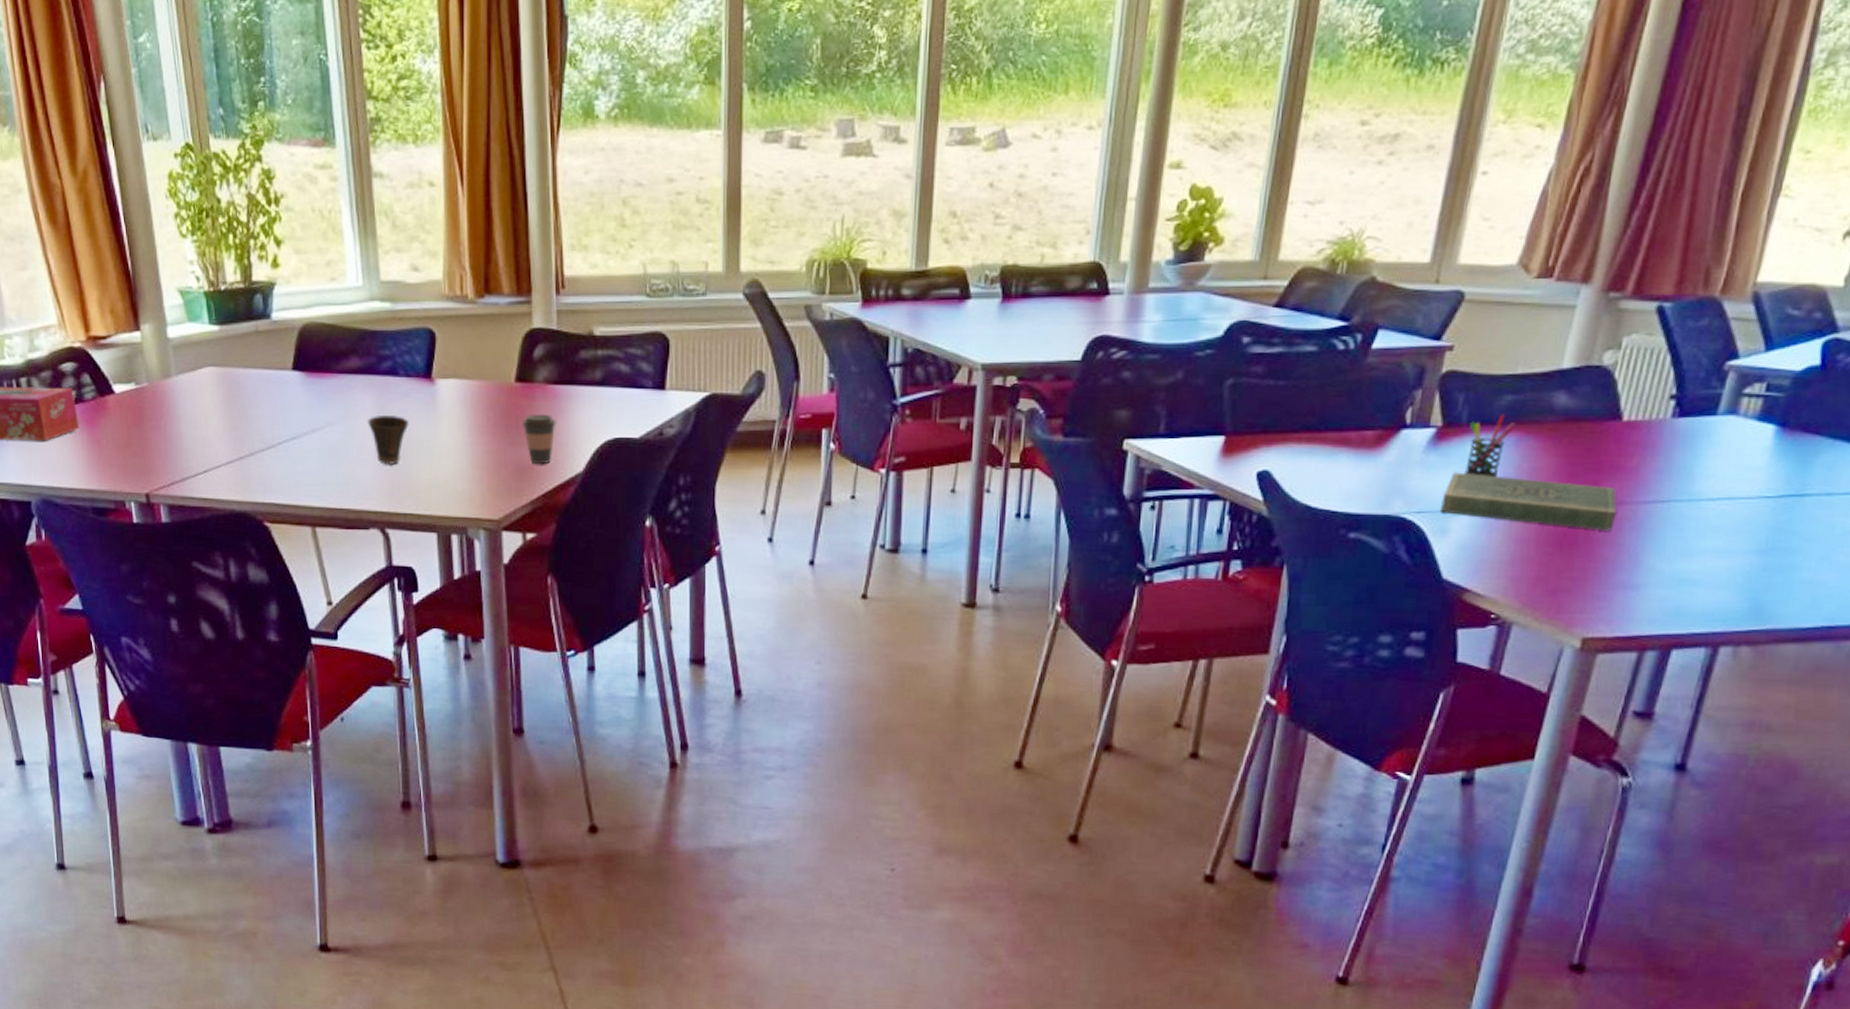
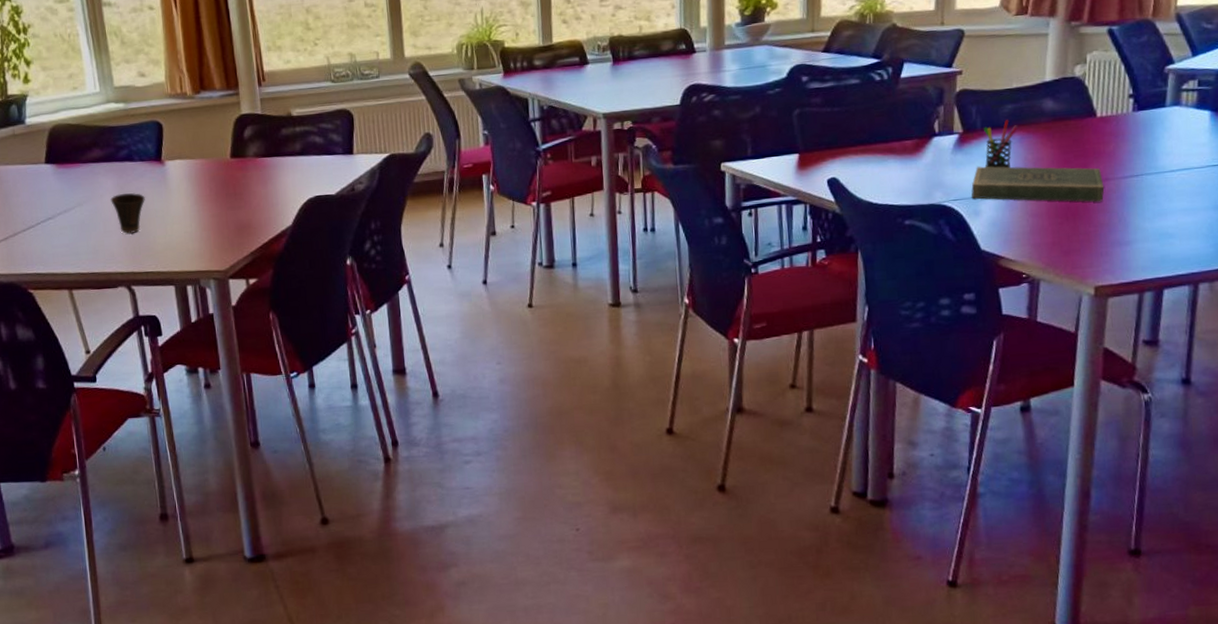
coffee cup: present [522,414,558,463] -> none [239,181,268,222]

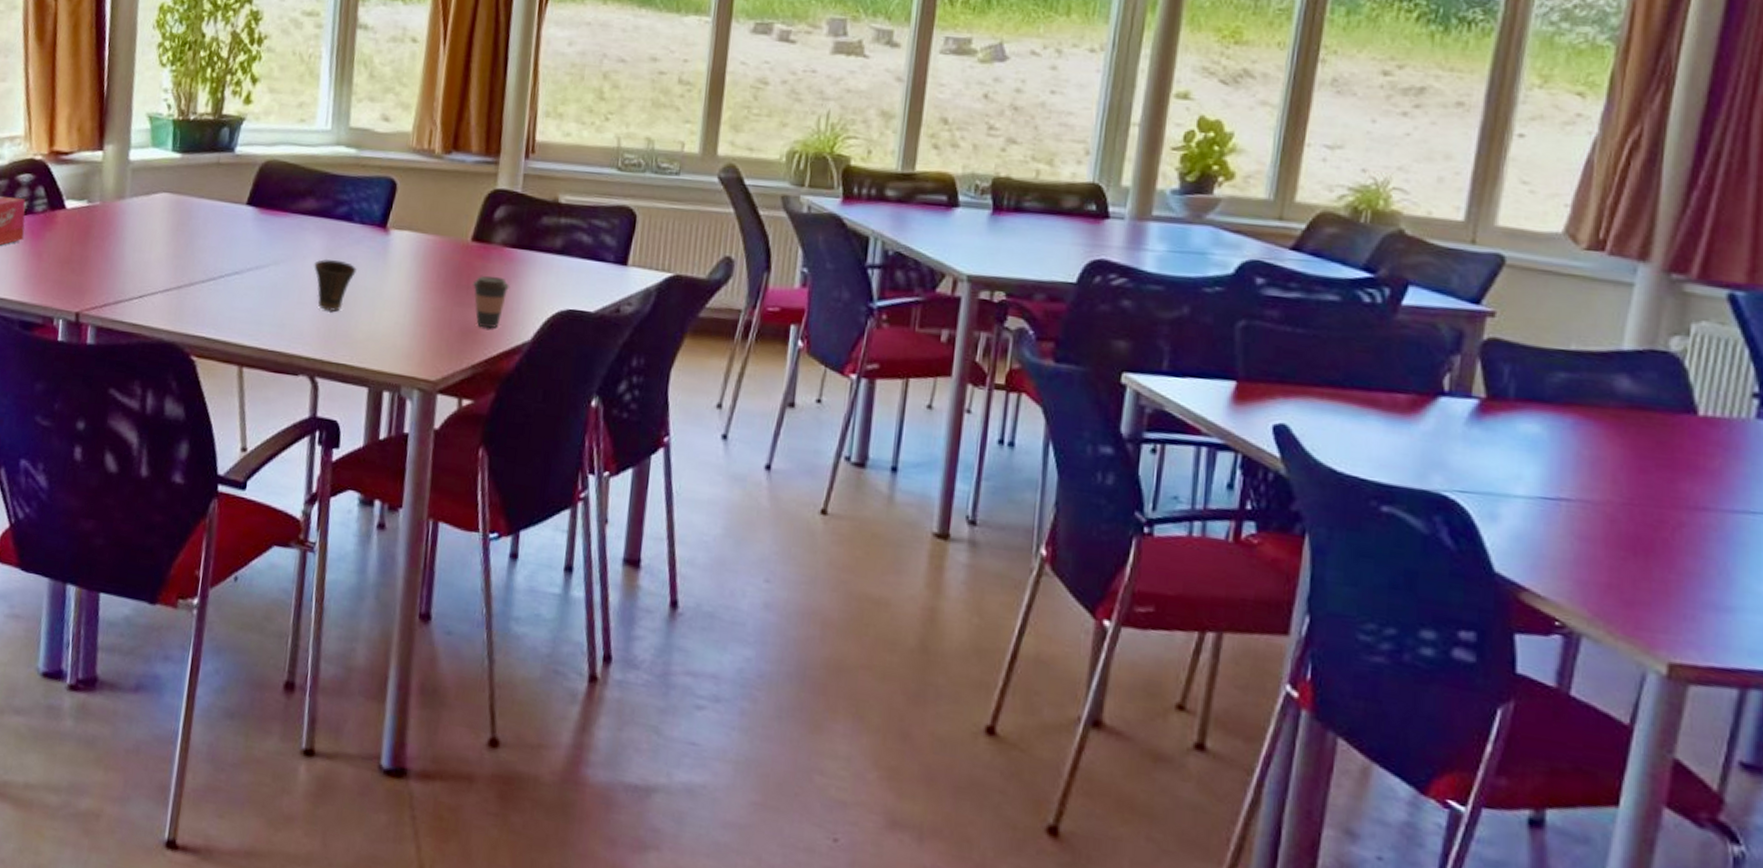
coffee cup: none [239,181,268,222] -> present [473,275,510,328]
book: present [971,166,1104,202] -> none [1489,451,1700,540]
pen holder: present [983,120,1019,169] -> none [1515,393,1573,462]

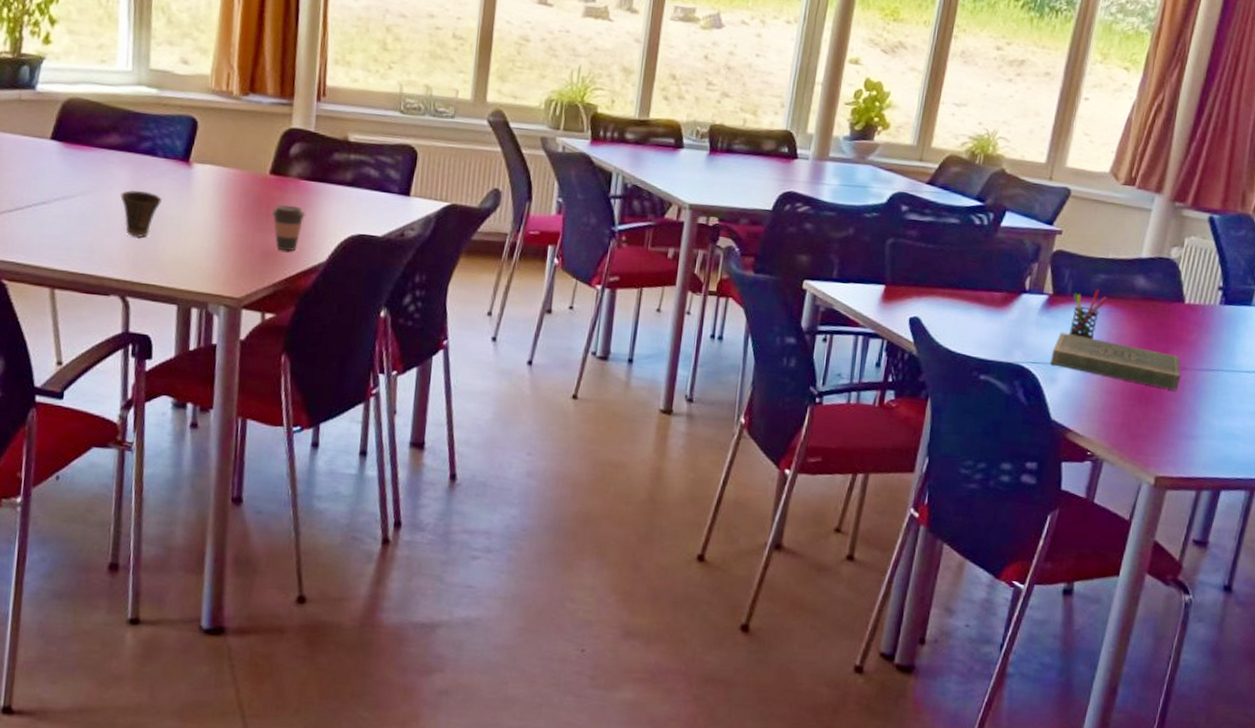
book: none [1489,451,1700,540] -> present [1051,332,1181,391]
pen holder: none [1515,393,1573,462] -> present [1069,289,1108,339]

